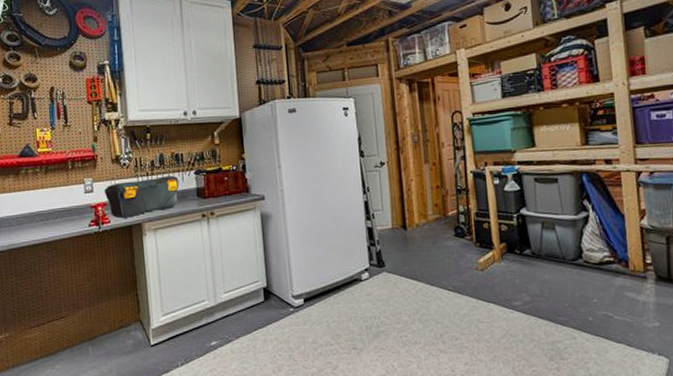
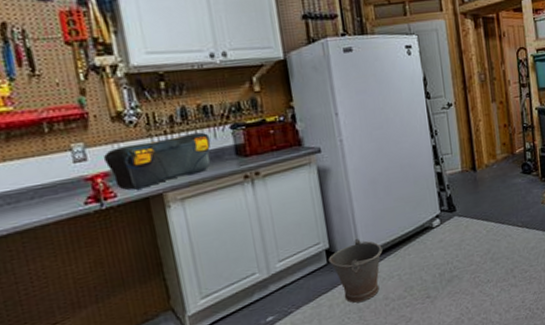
bucket: none [265,282,314,343] -> present [328,239,383,303]

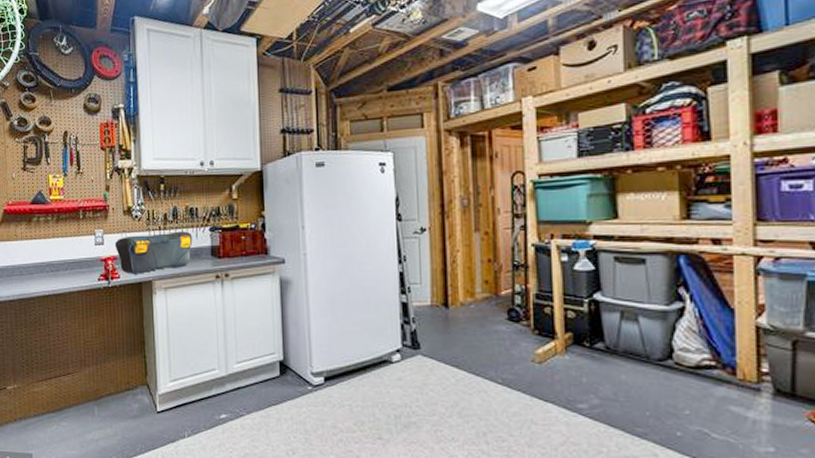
bucket: present [328,239,383,303] -> none [281,357,336,424]

